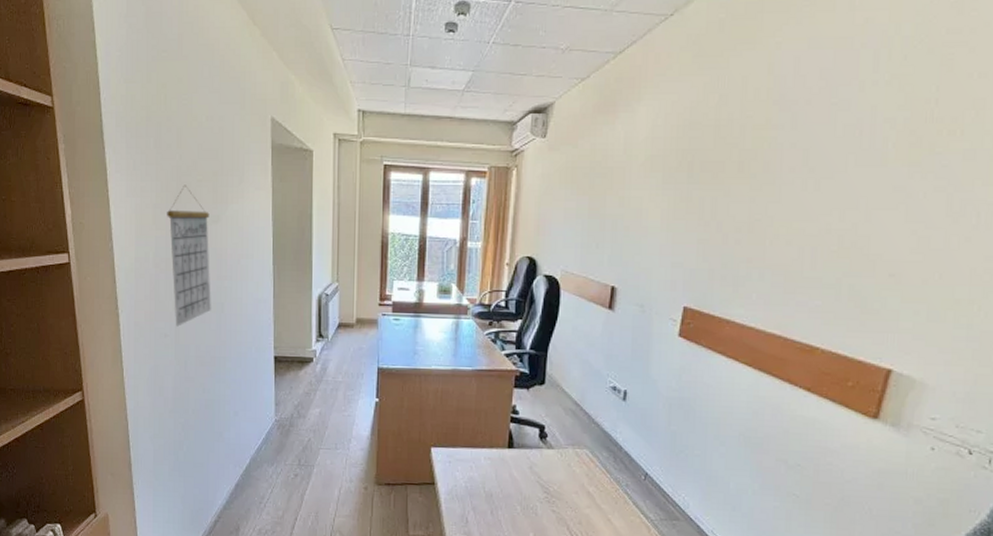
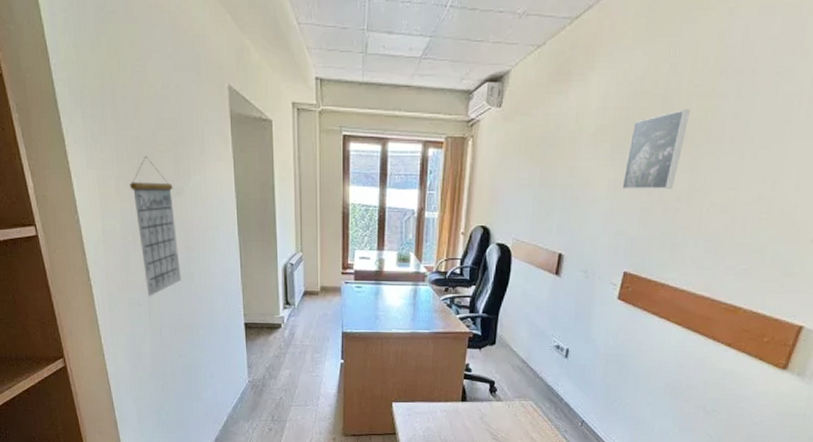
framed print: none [676,139,744,221] -> present [622,109,690,190]

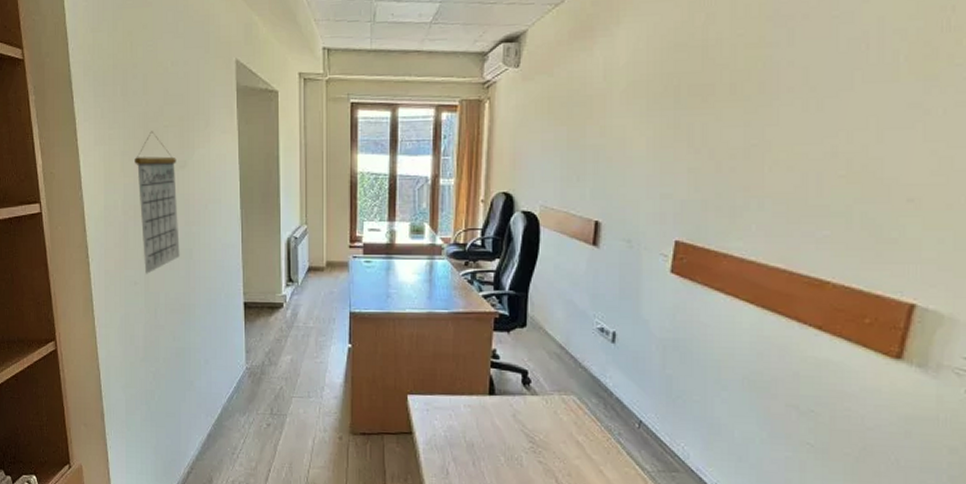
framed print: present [622,109,690,190] -> none [663,60,735,149]

